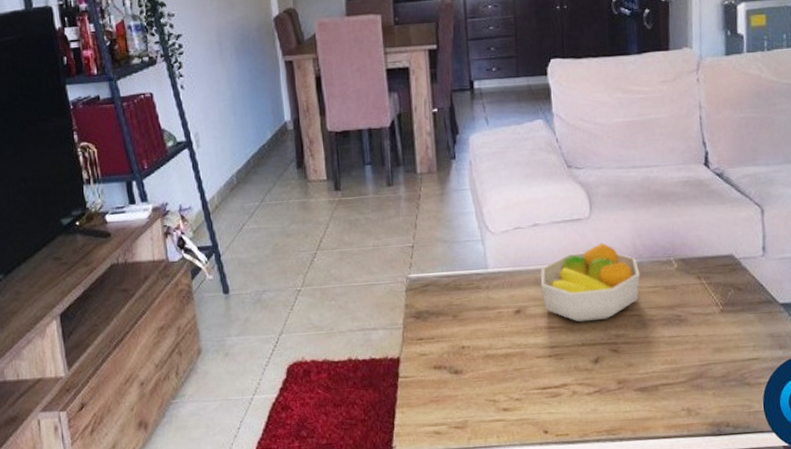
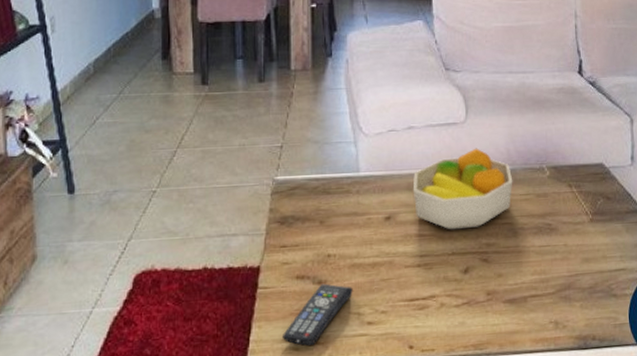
remote control: none [423,373,488,430] -> present [281,283,353,346]

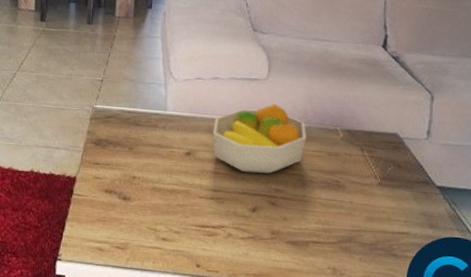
remote control: present [281,283,353,346] -> none [89,200,152,248]

